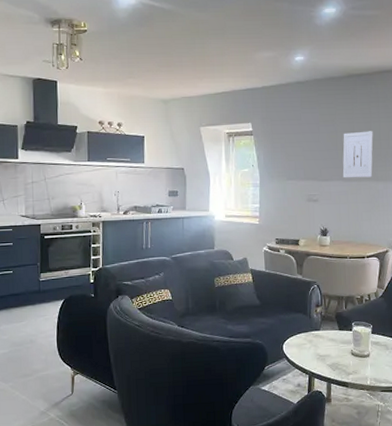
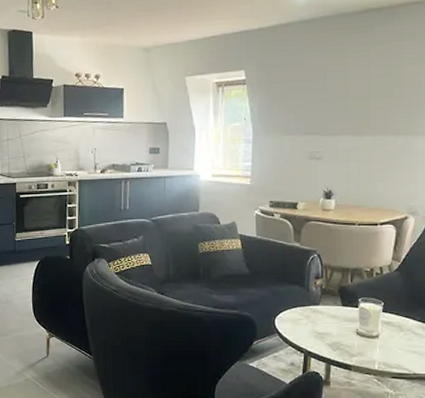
wall art: present [342,131,373,178] -> none [353,75,394,133]

